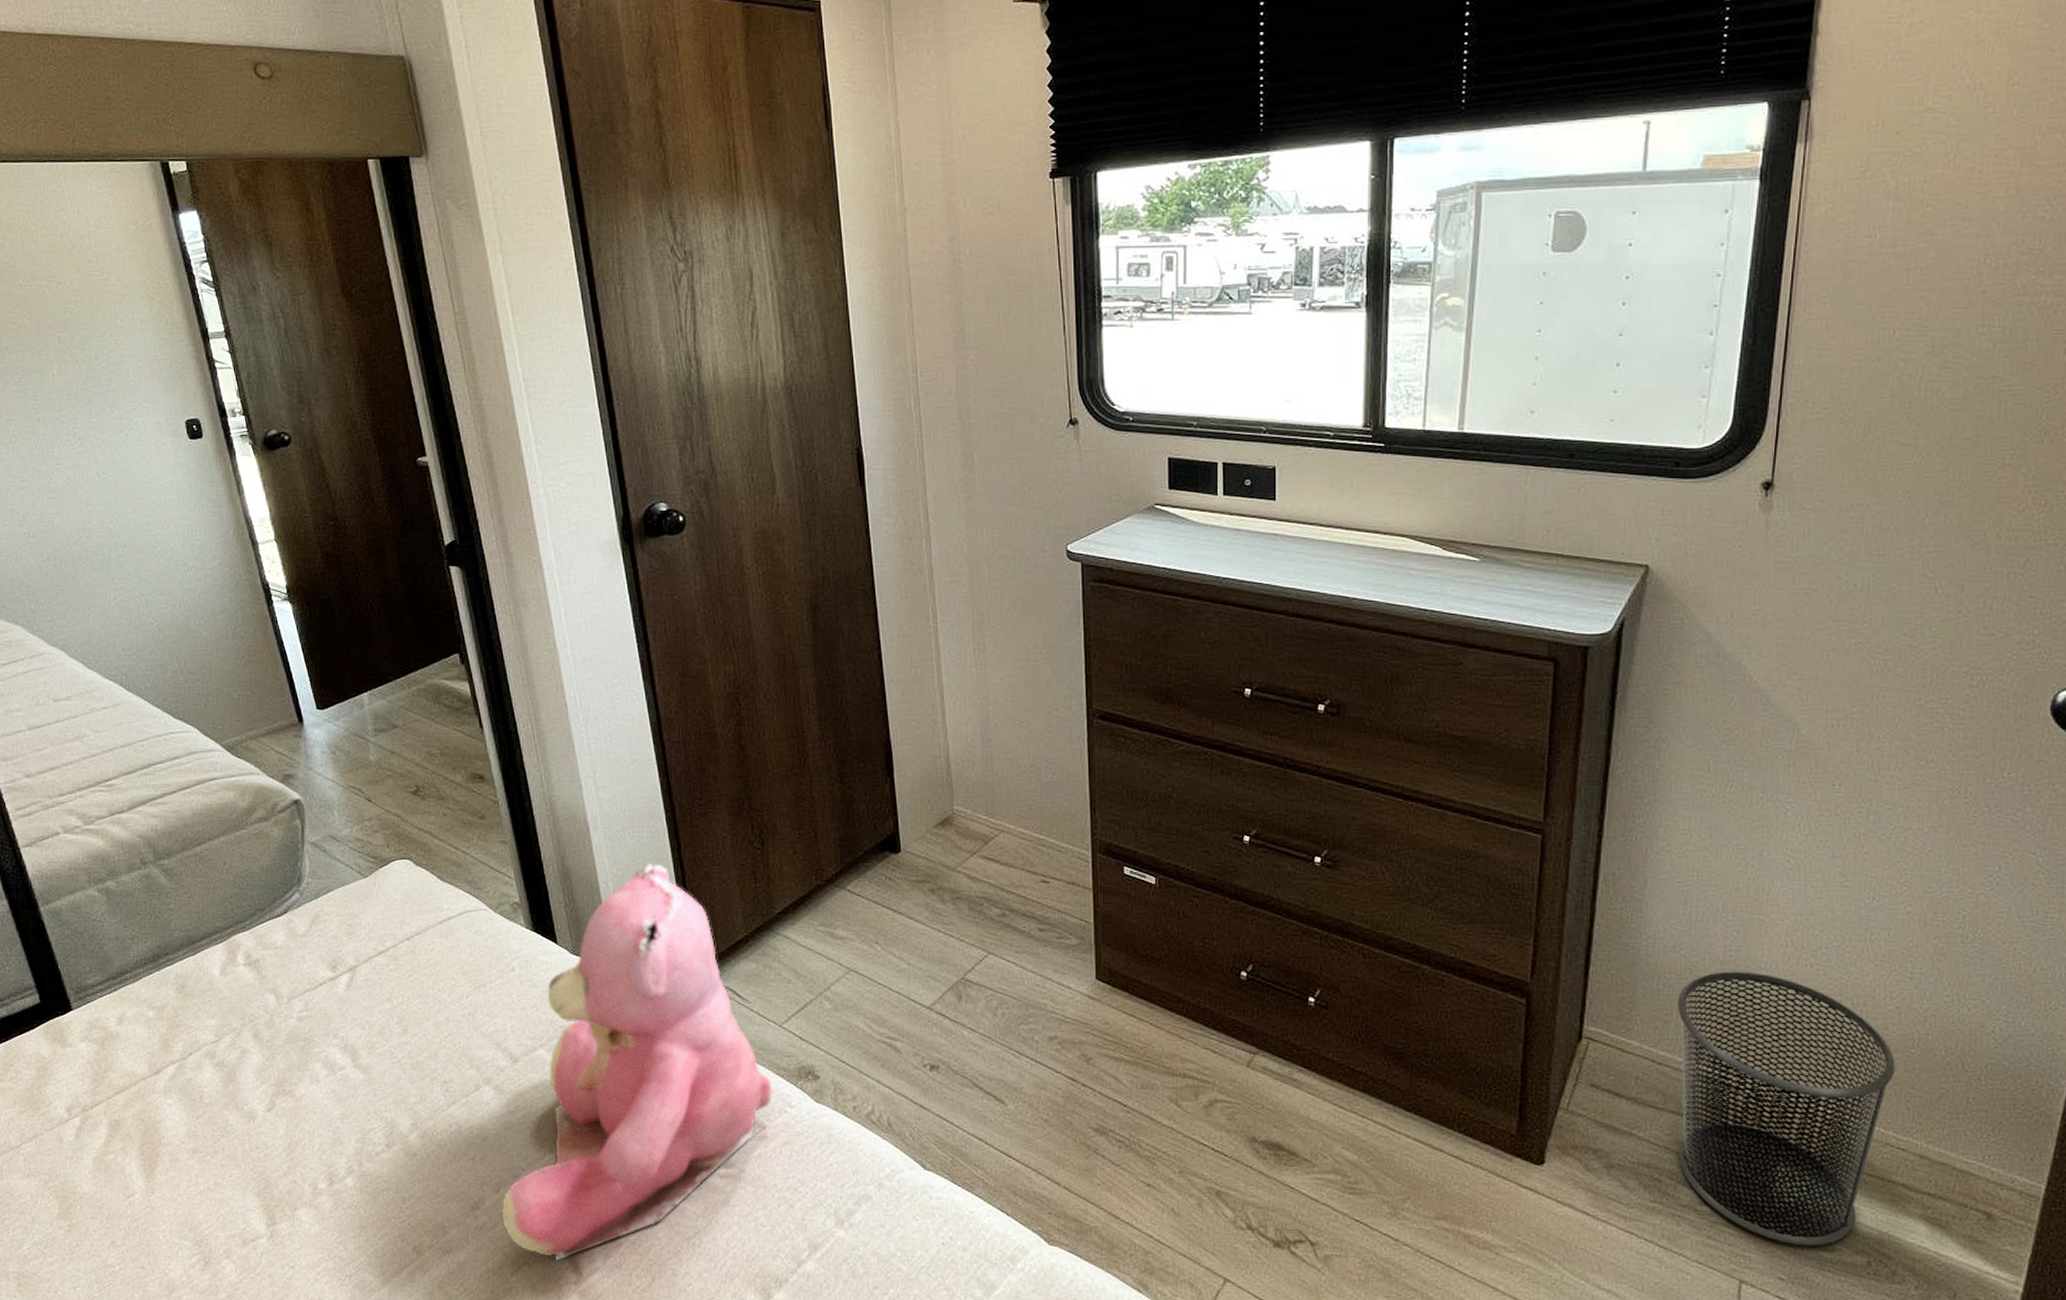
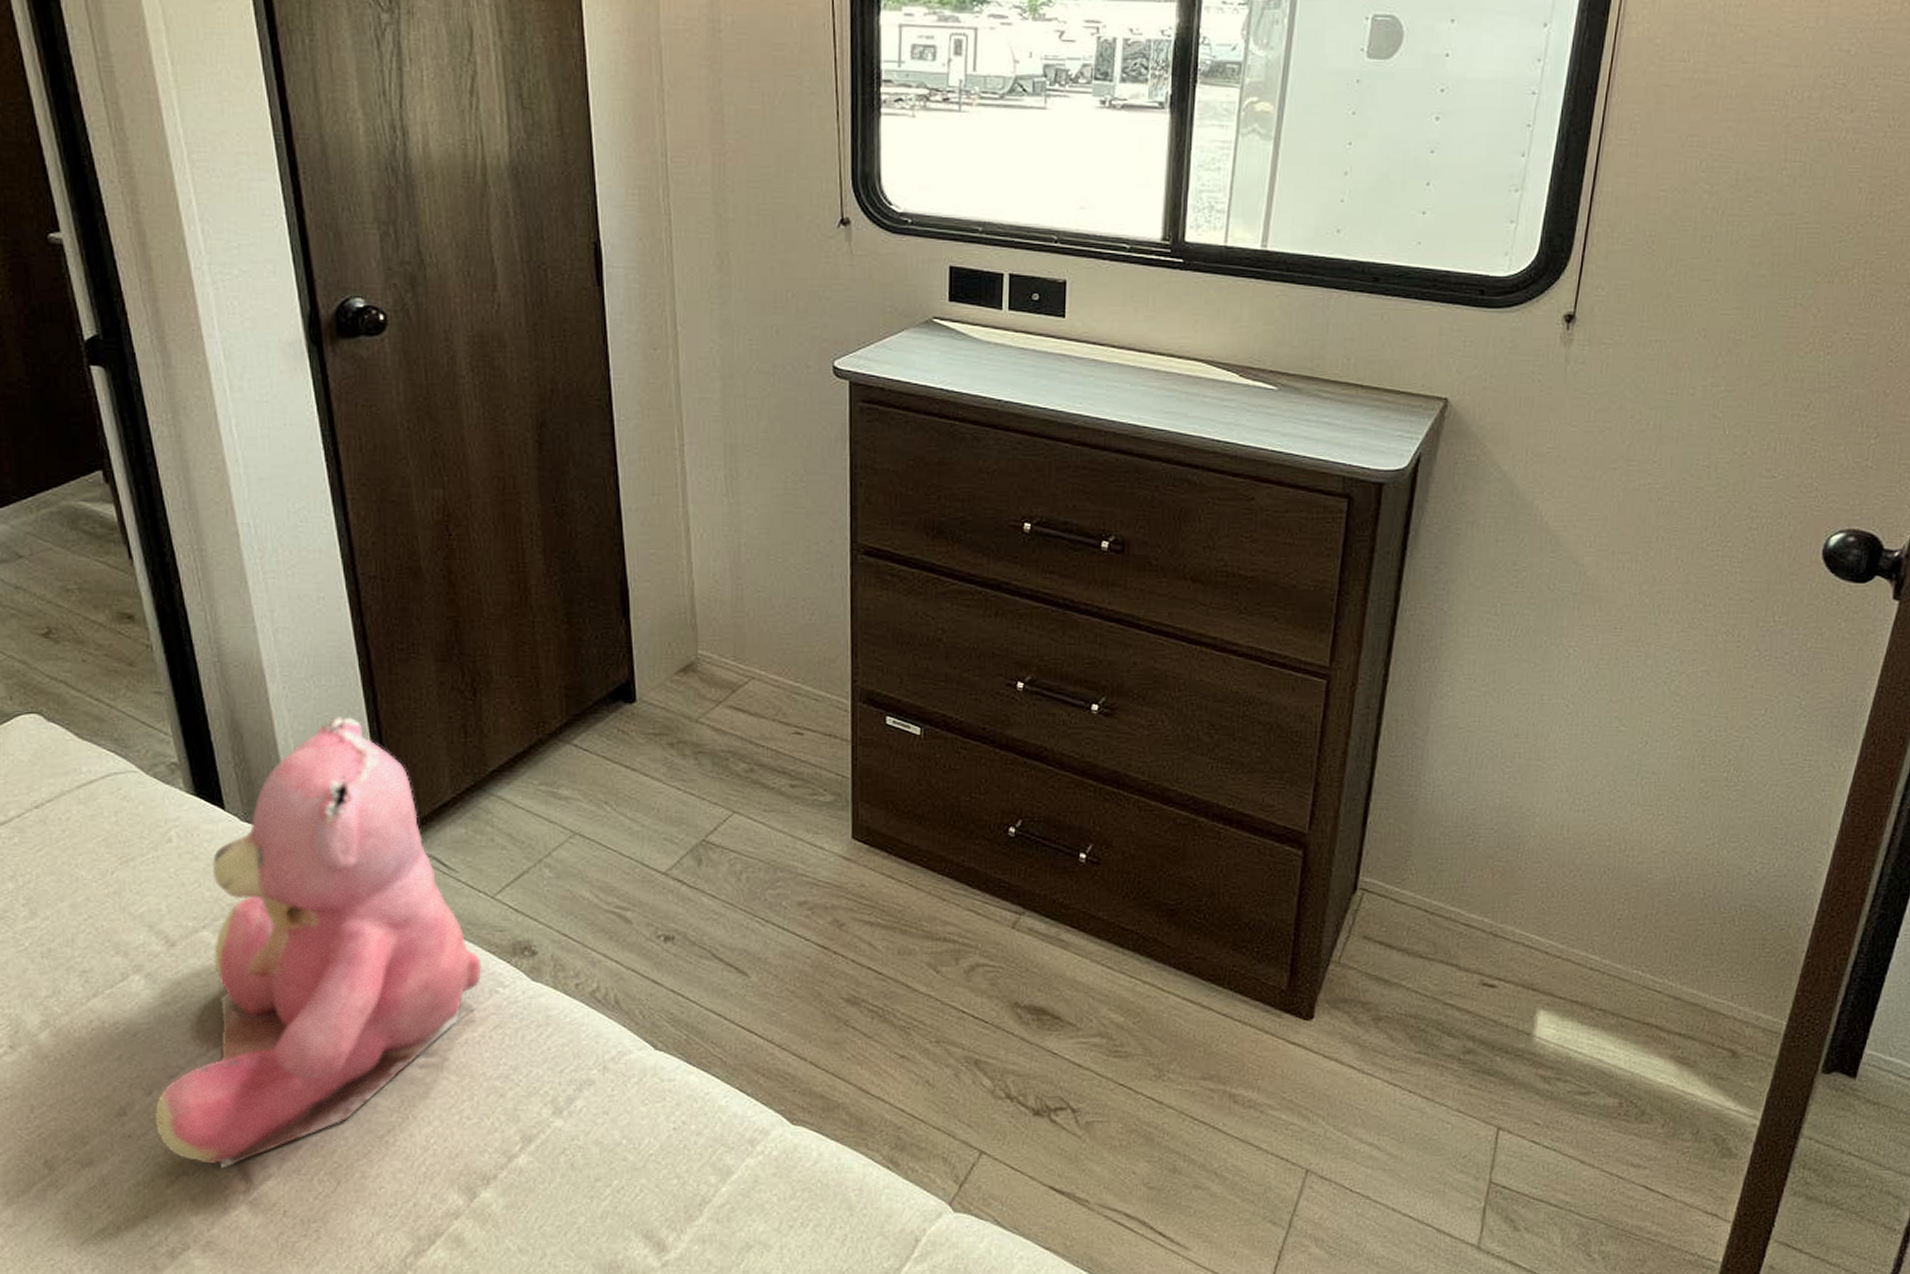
waste bin: present [1677,971,1895,1246] -> none [1445,818,1657,1090]

